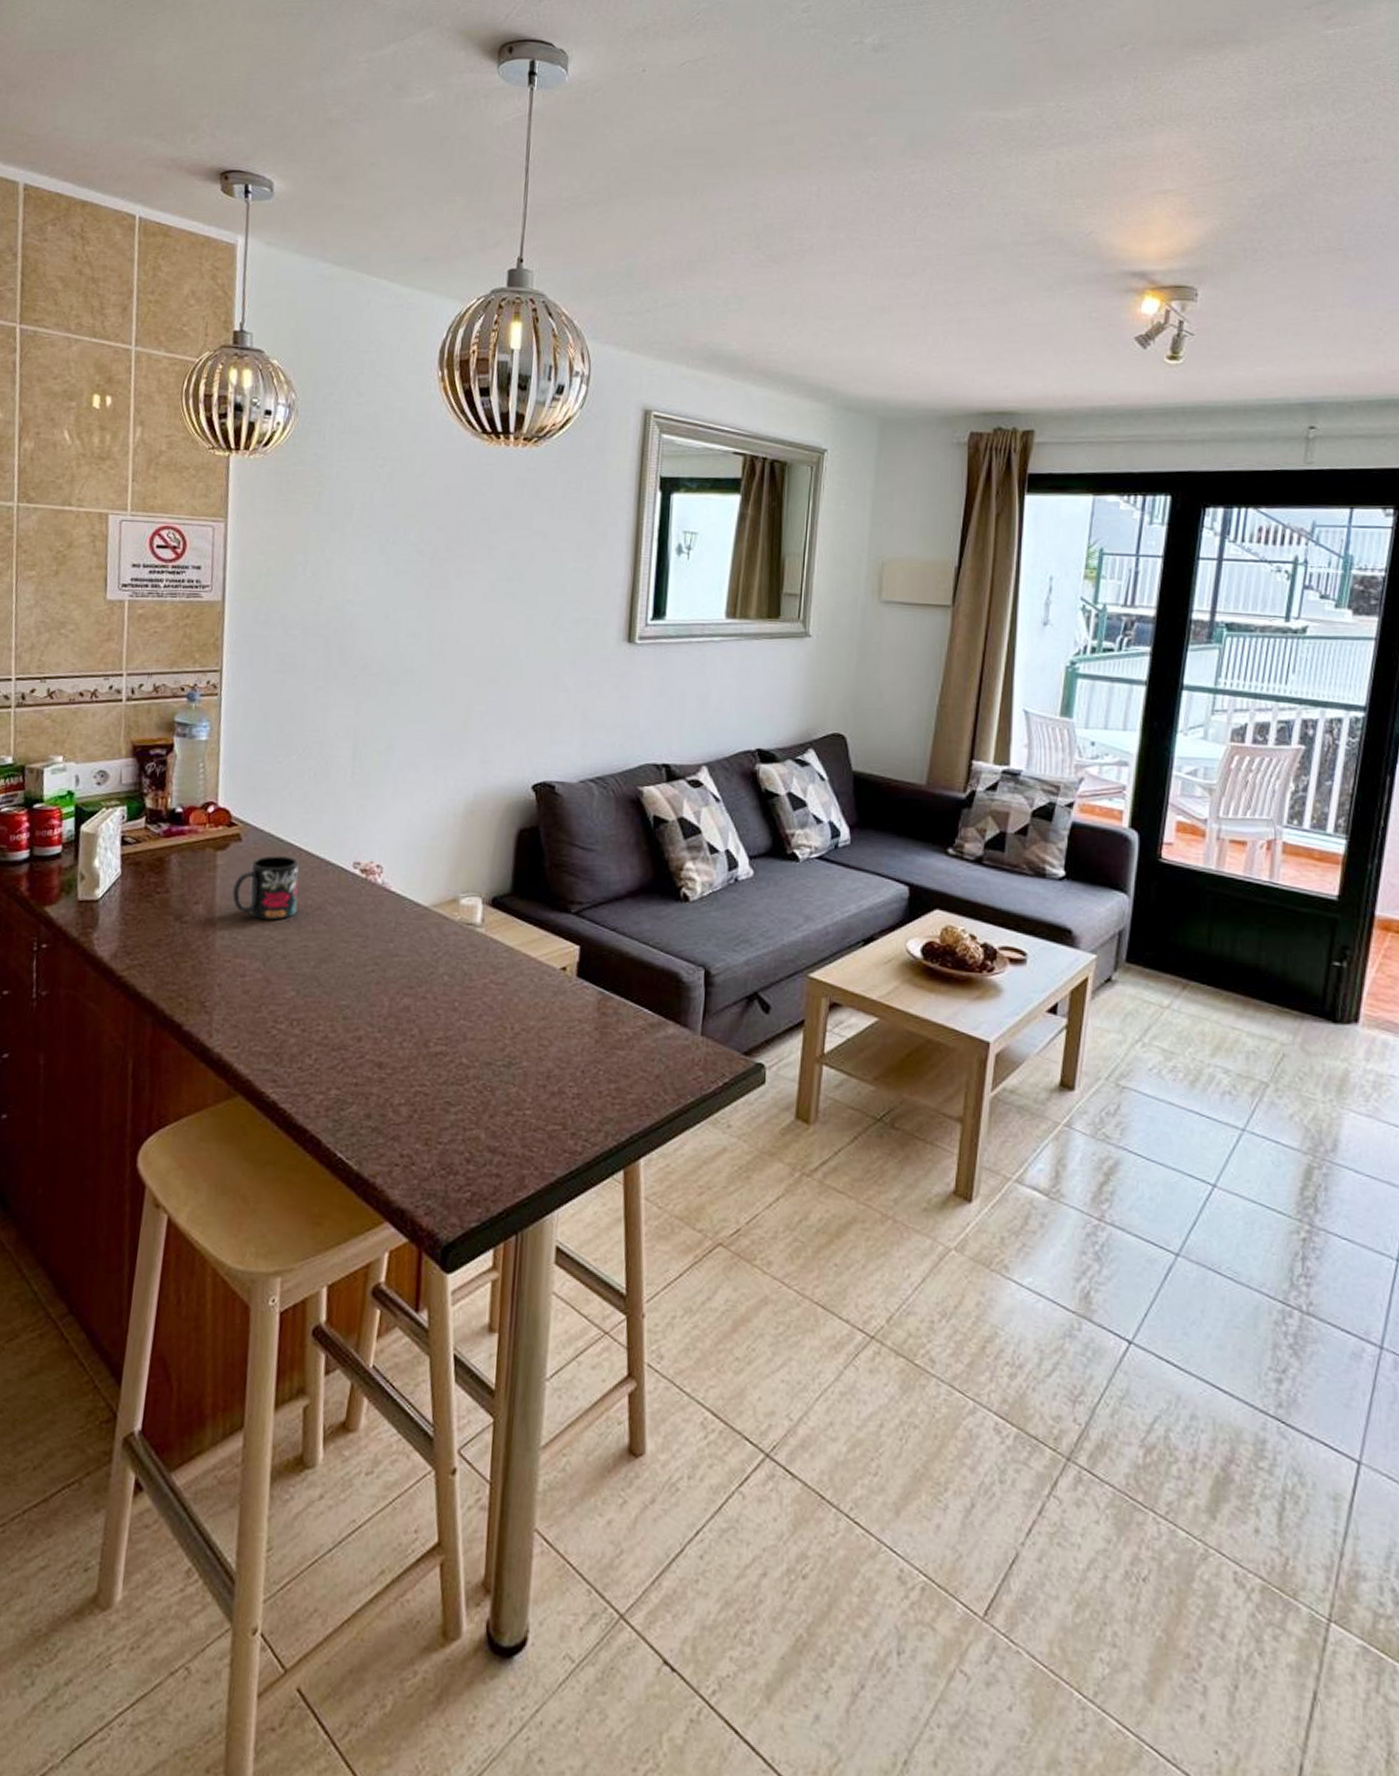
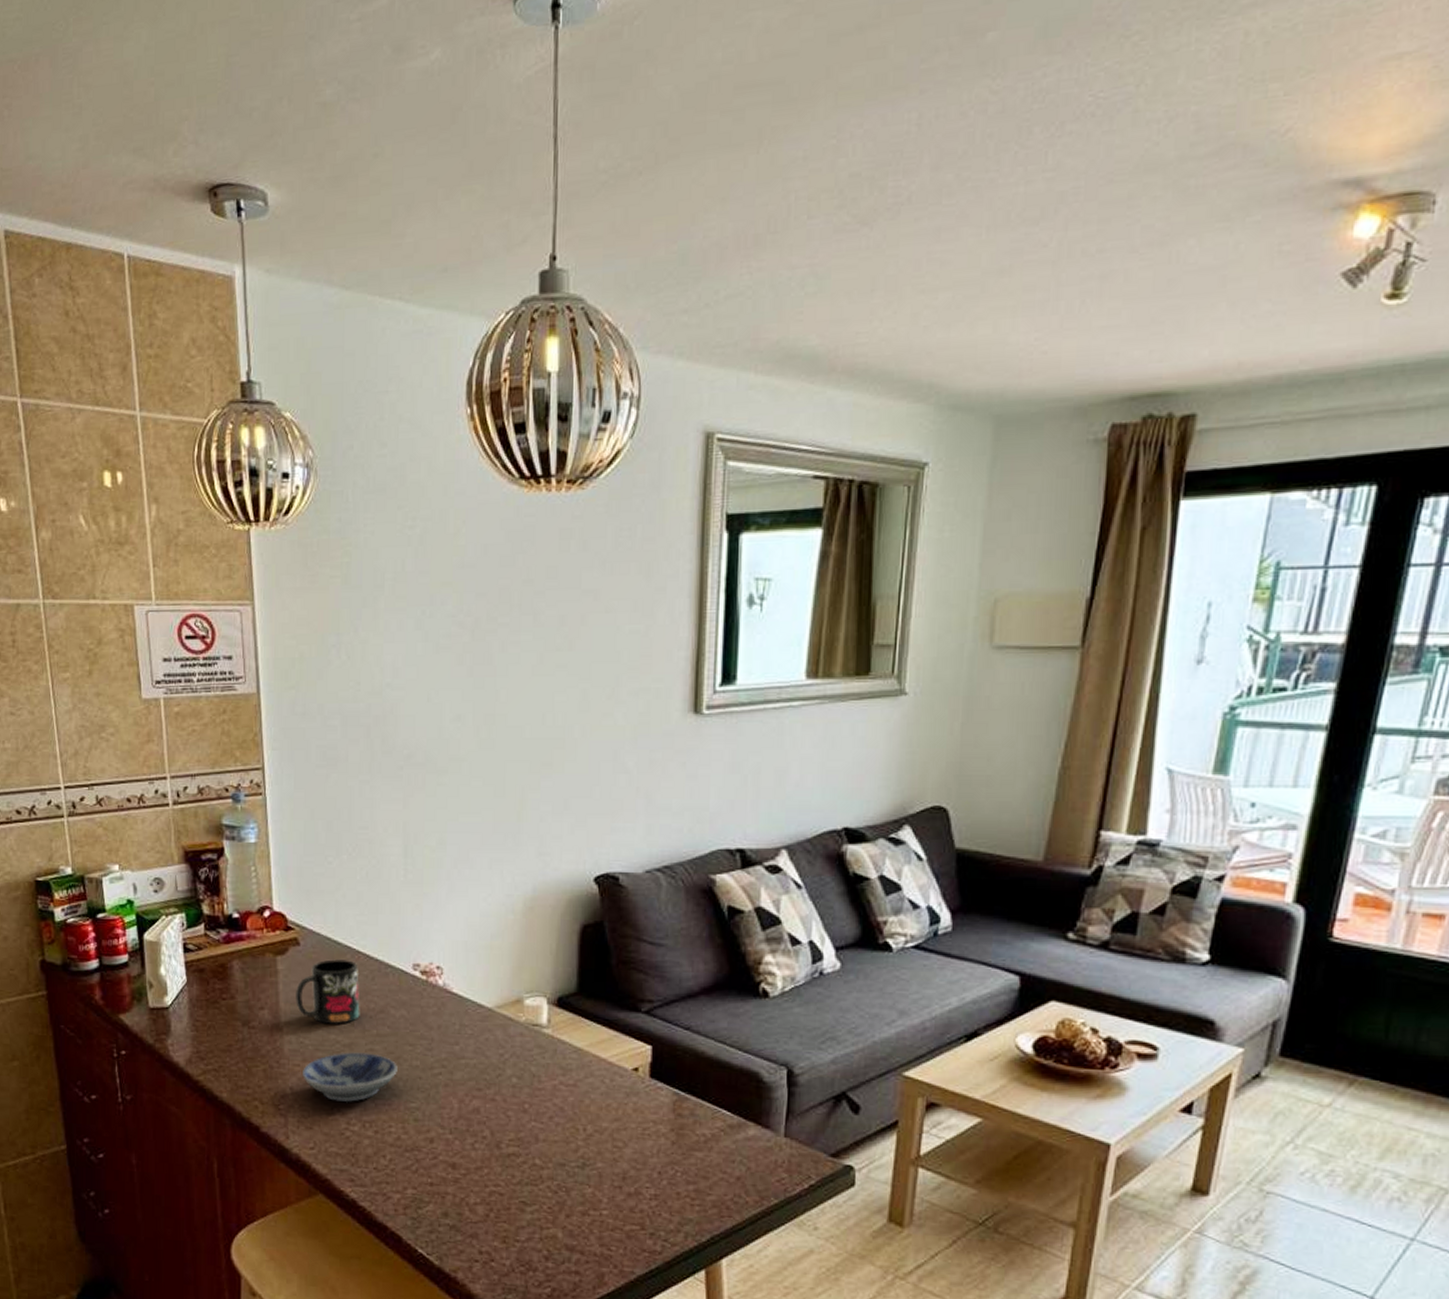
bowl: none [232,948,331,1000] -> present [303,1052,397,1103]

